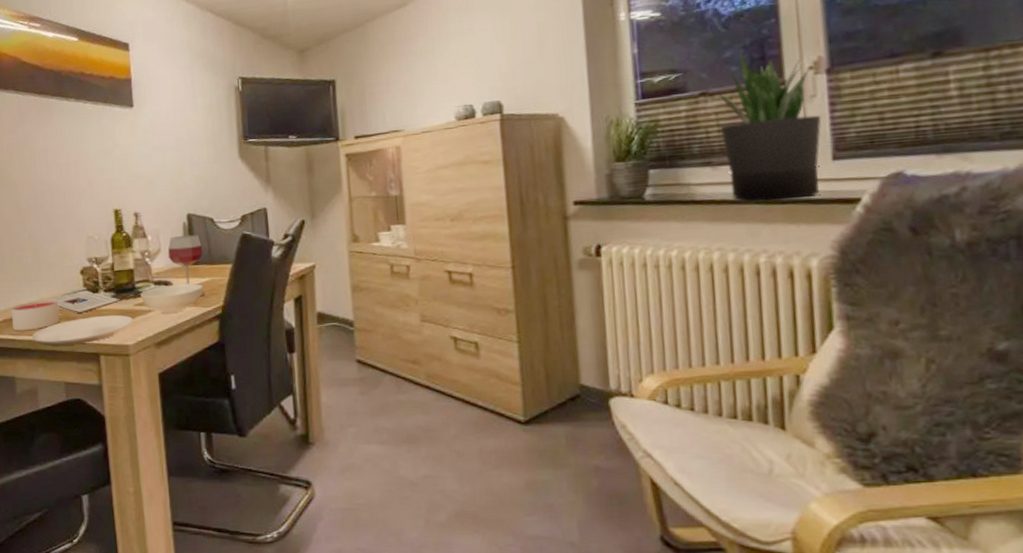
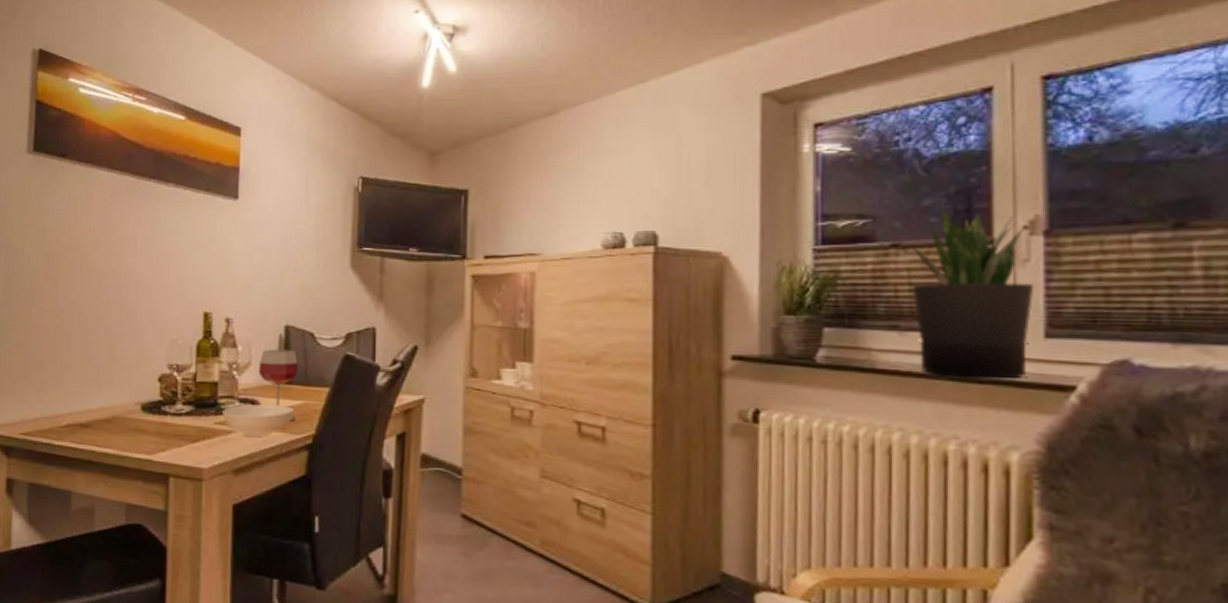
candle: present [11,299,60,331] -> none [76,406,130,440]
plate: present [31,314,134,346] -> none [95,431,212,462]
magazine: present [44,290,121,314] -> none [114,400,200,427]

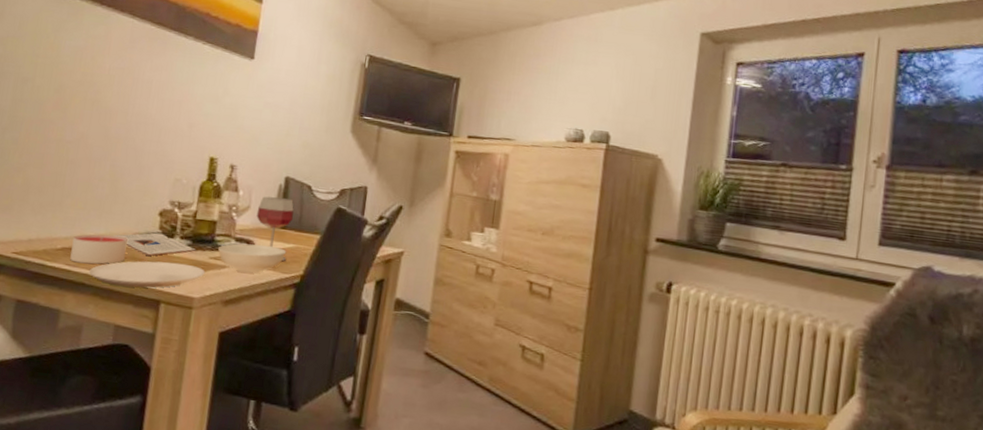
candle: none [76,406,130,440] -> present [70,234,128,265]
plate: none [95,431,212,462] -> present [88,261,206,288]
magazine: none [114,400,200,427] -> present [112,232,197,257]
planter: present [911,203,1035,379] -> none [792,136,876,274]

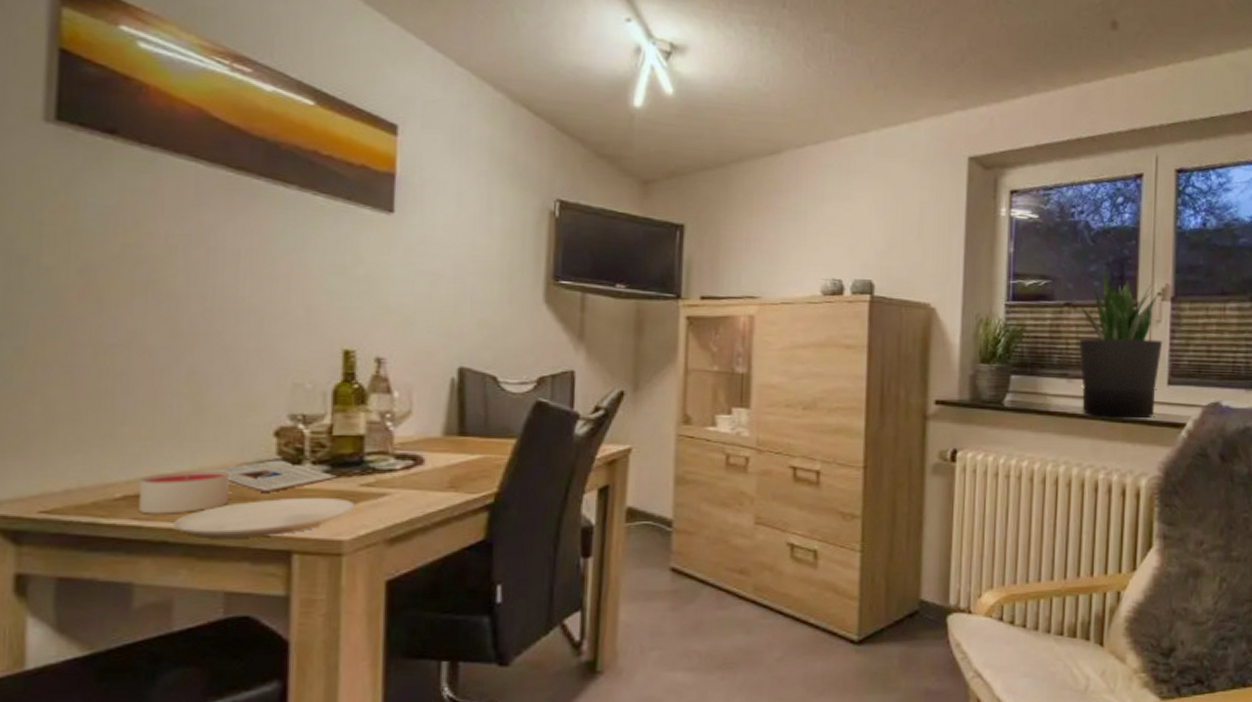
bowl: present [217,244,287,274] -> none [370,459,471,499]
wineglass: present [256,196,294,262] -> none [422,396,477,479]
planter: none [792,136,876,274] -> present [1078,269,1163,419]

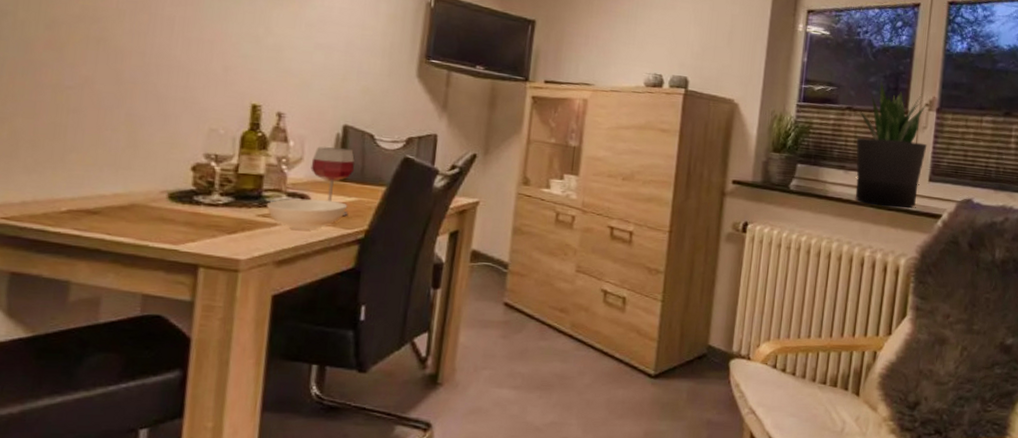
candle: present [139,470,229,514] -> none [79,193,153,228]
plate: present [172,497,356,538] -> none [105,221,253,252]
magazine: present [204,460,338,494] -> none [133,189,240,217]
bowl: none [370,459,471,499] -> present [266,198,348,231]
wineglass: none [422,396,477,479] -> present [310,146,355,217]

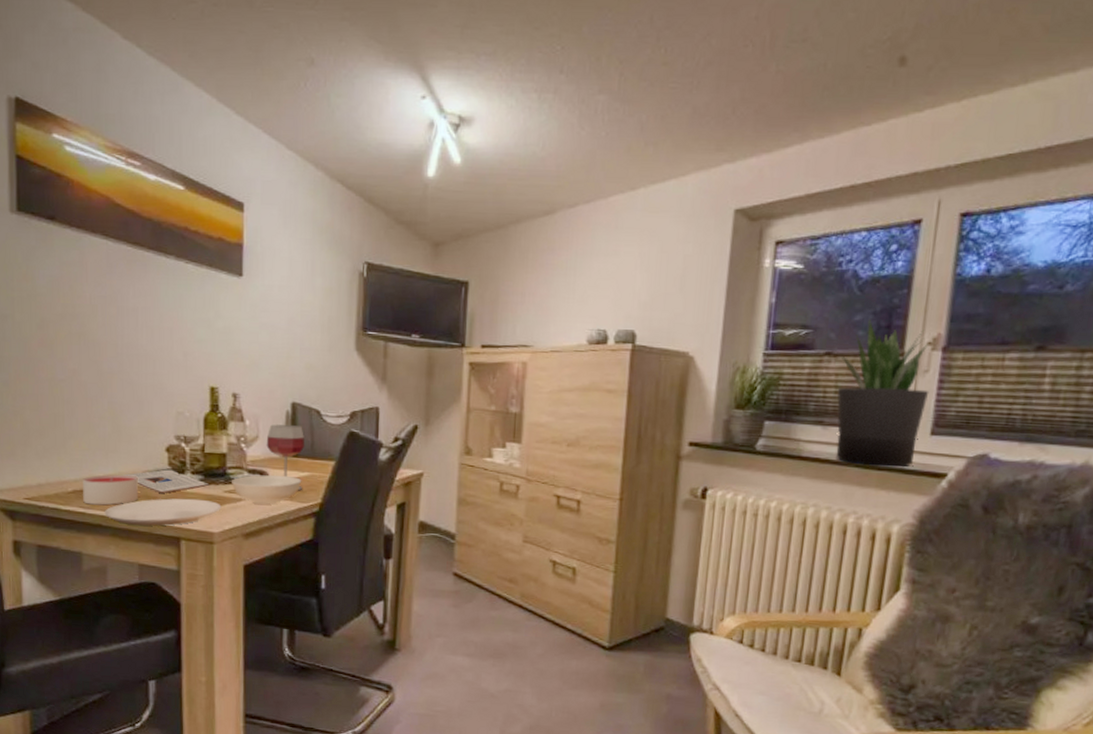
candle: none [79,193,153,228] -> present [83,474,138,506]
plate: none [105,221,253,252] -> present [104,498,222,526]
magazine: none [133,189,240,217] -> present [122,469,209,494]

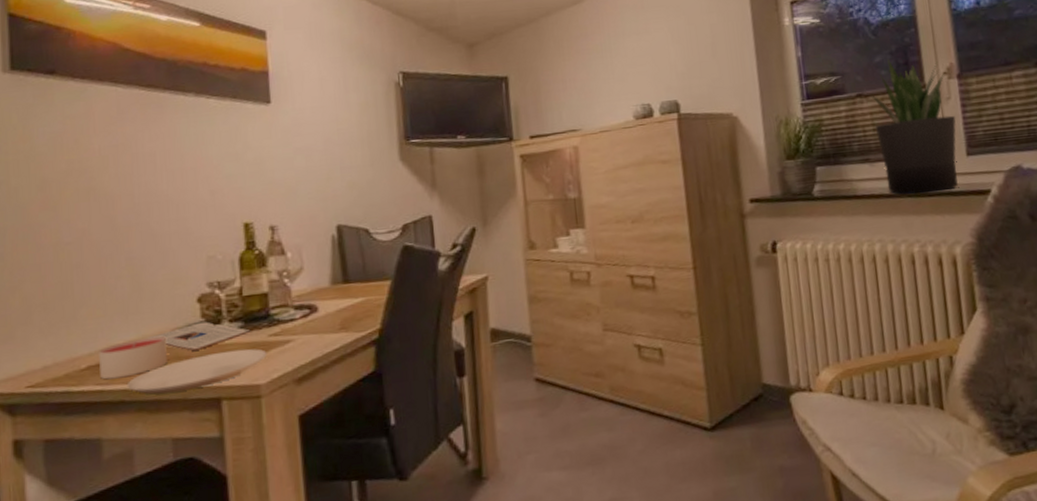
bowl: present [231,475,302,505] -> none [275,305,357,343]
wineglass: present [266,424,305,491] -> none [312,249,357,320]

